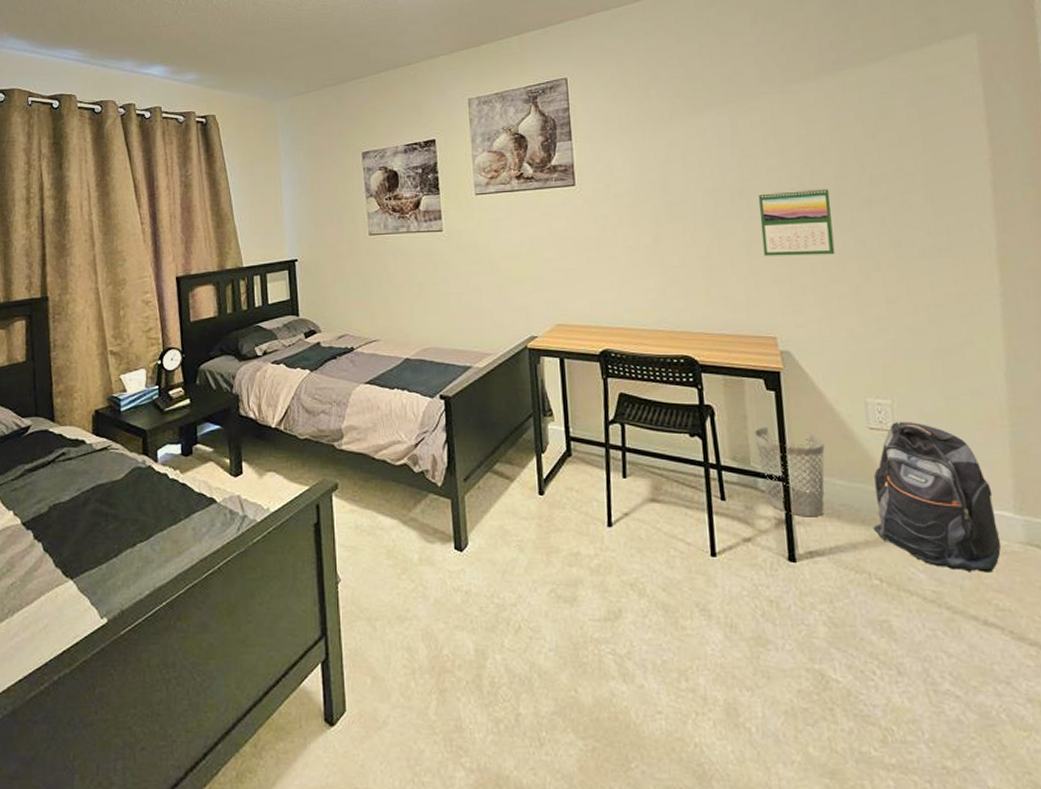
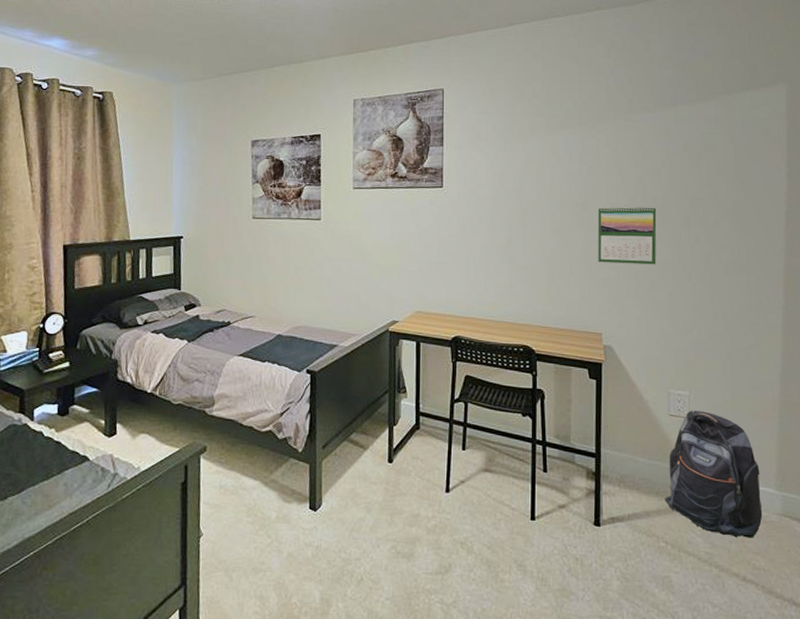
wastebasket: present [753,426,825,517] -> none [575,409,632,489]

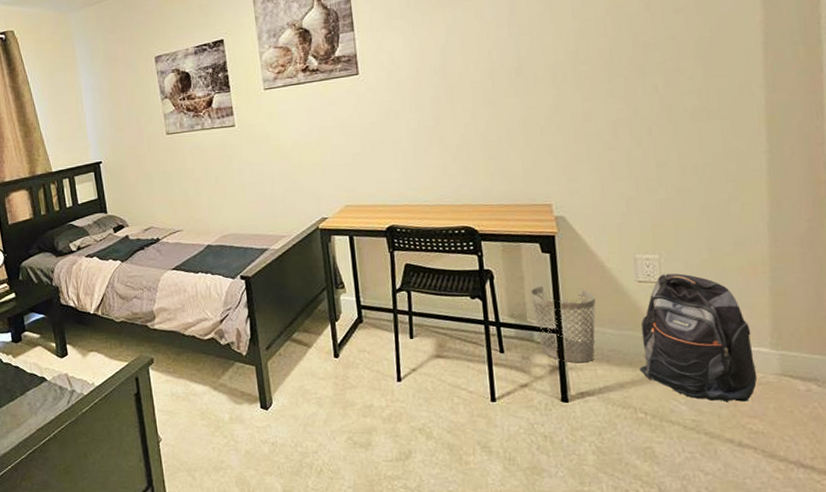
wastebasket: none [575,409,632,489] -> present [530,285,596,363]
calendar: present [597,205,657,265] -> none [534,59,609,130]

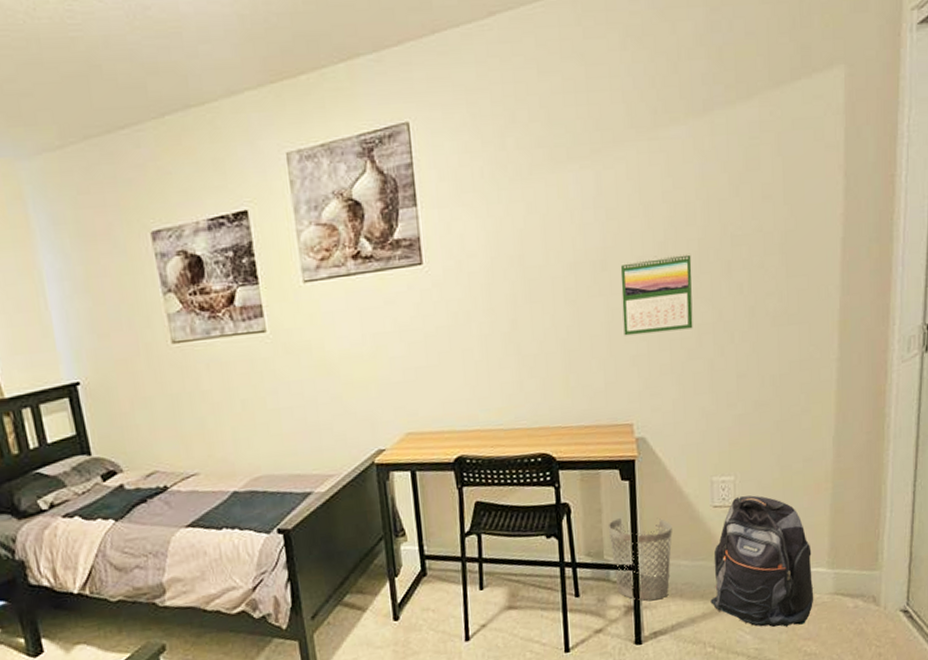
calendar: none [534,59,609,130] -> present [620,253,693,336]

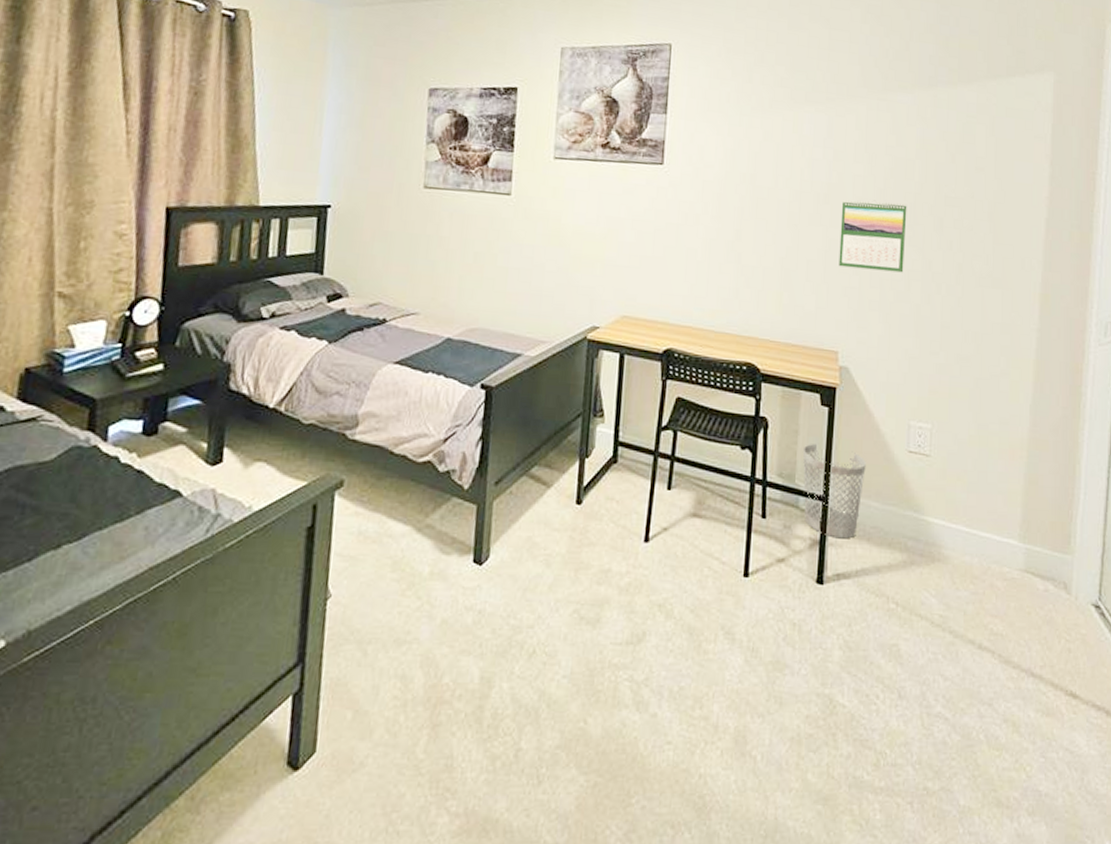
backpack: present [710,495,814,627] -> none [897,445,1004,598]

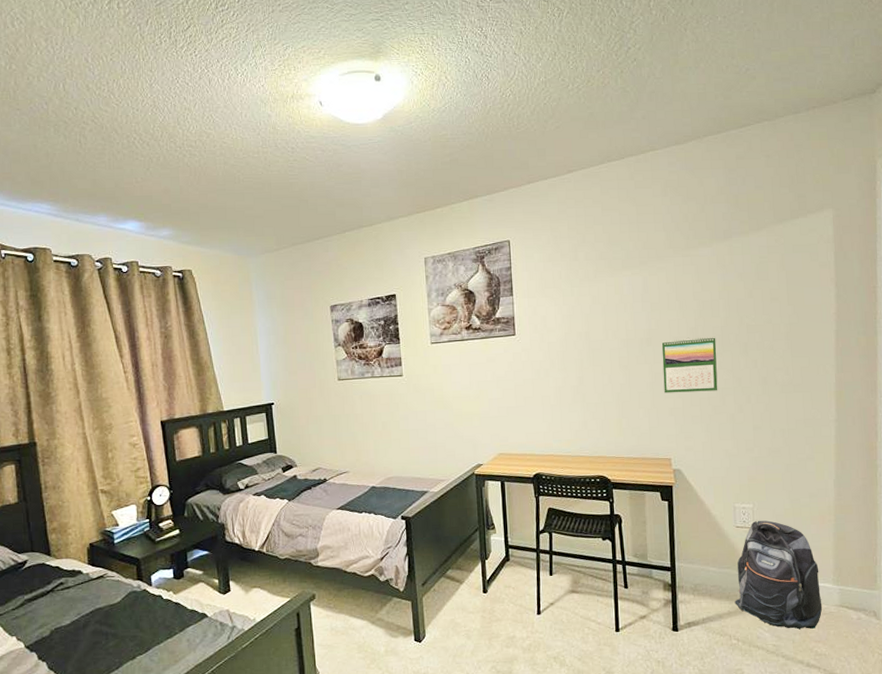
wastebasket: present [802,443,866,539] -> none [651,529,703,597]
backpack: none [897,445,1004,598] -> present [734,520,823,630]

